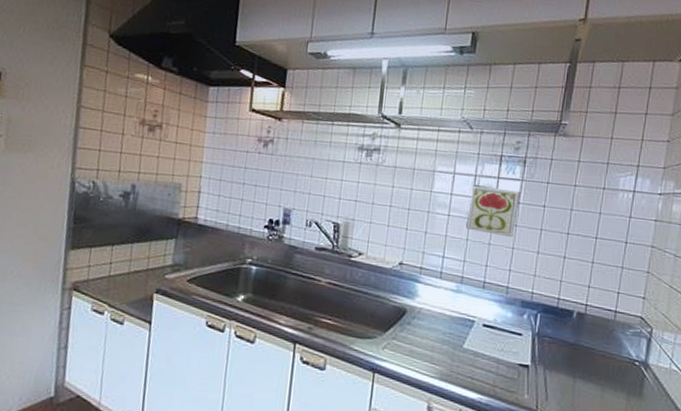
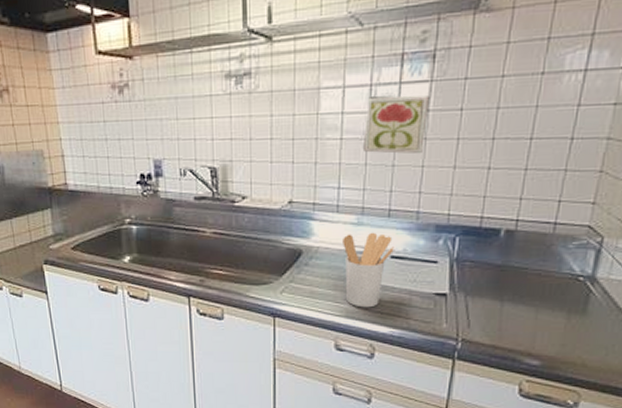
utensil holder: none [440,299,486,372] -> present [343,232,394,308]

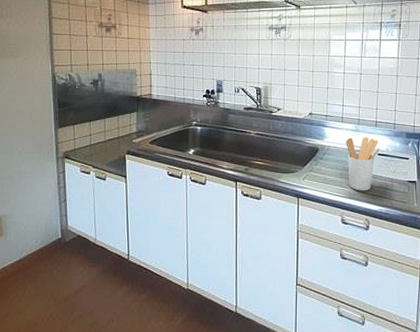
decorative tile: present [362,95,430,154] -> none [358,47,399,86]

